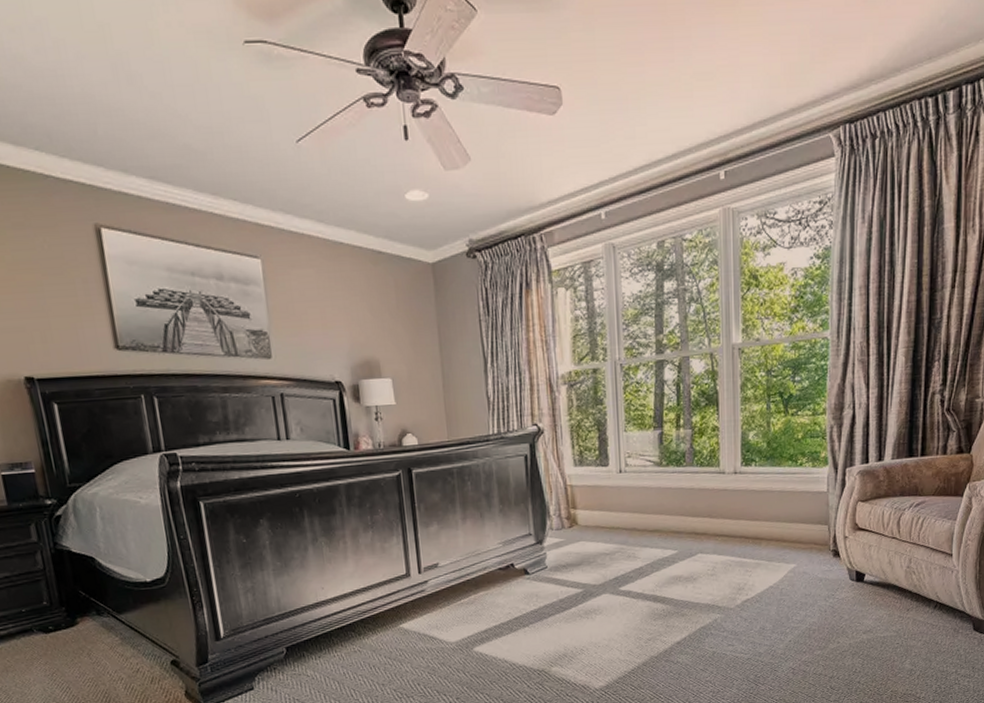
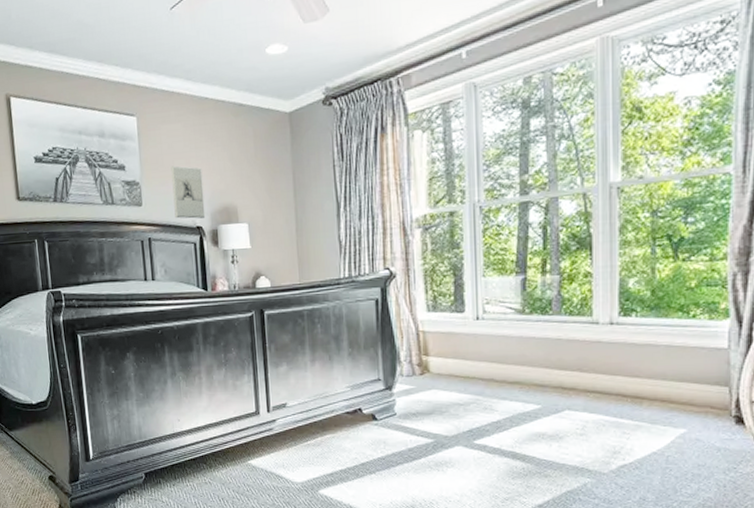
wall sculpture: none [303,315,345,373] -> present [171,165,206,219]

